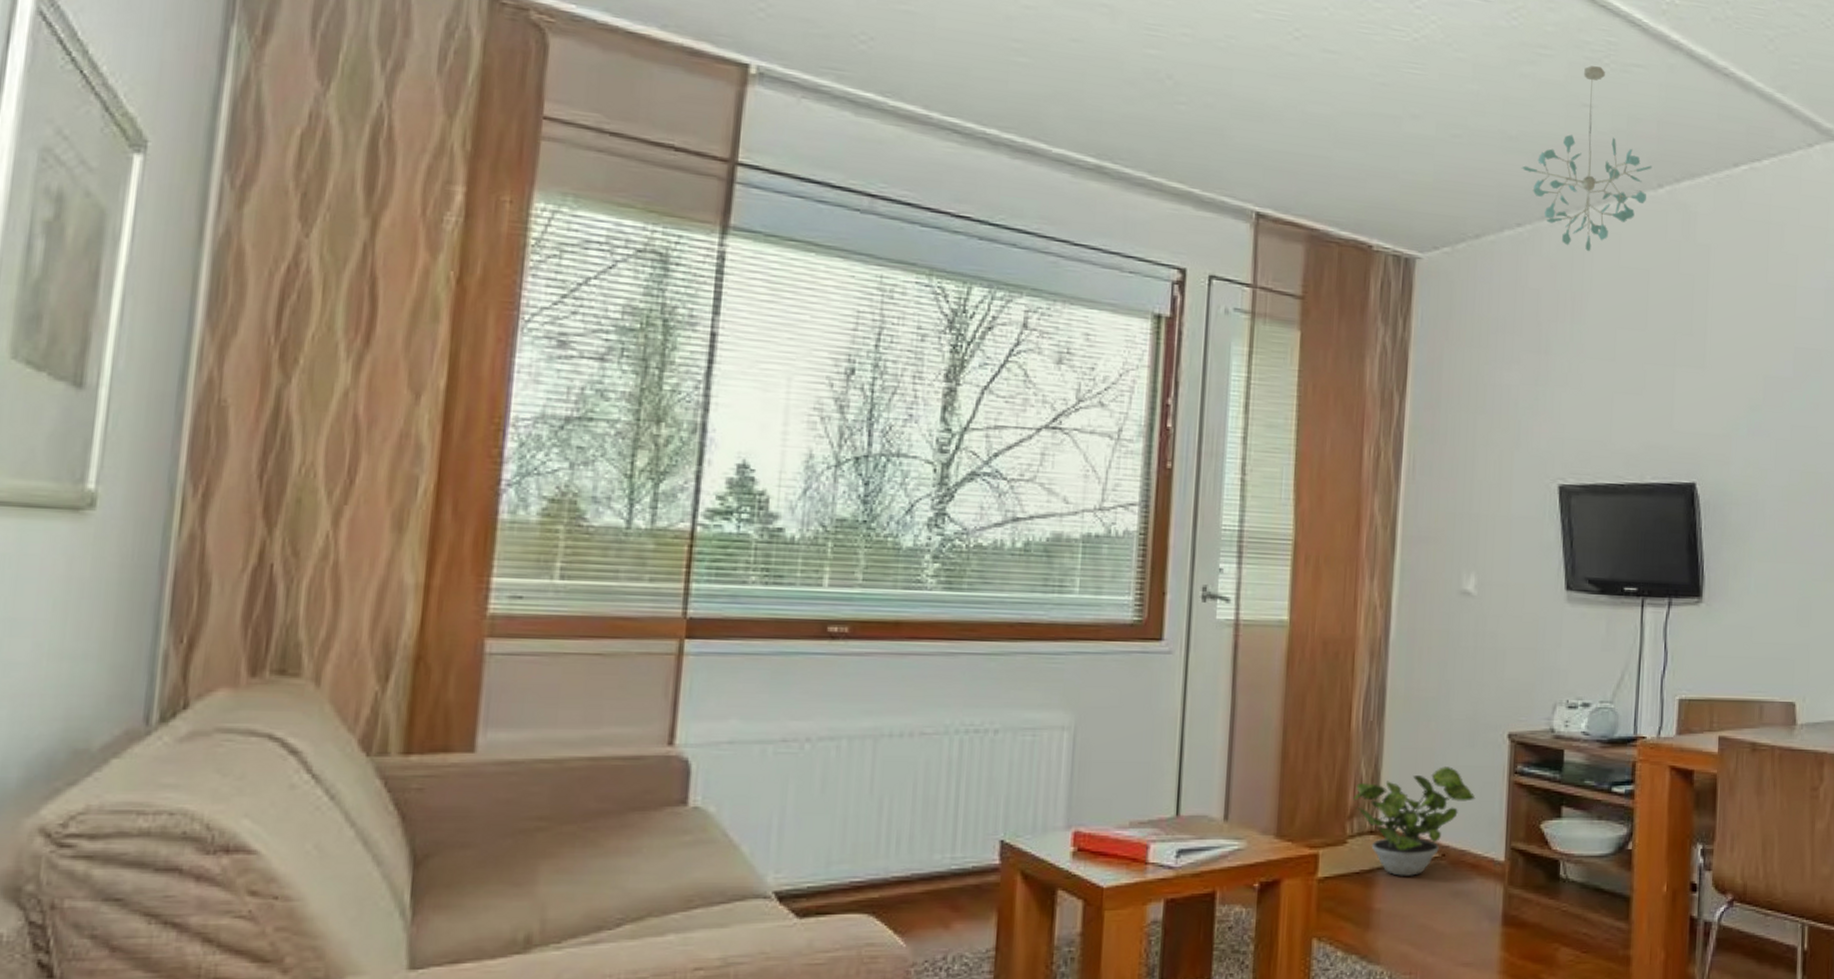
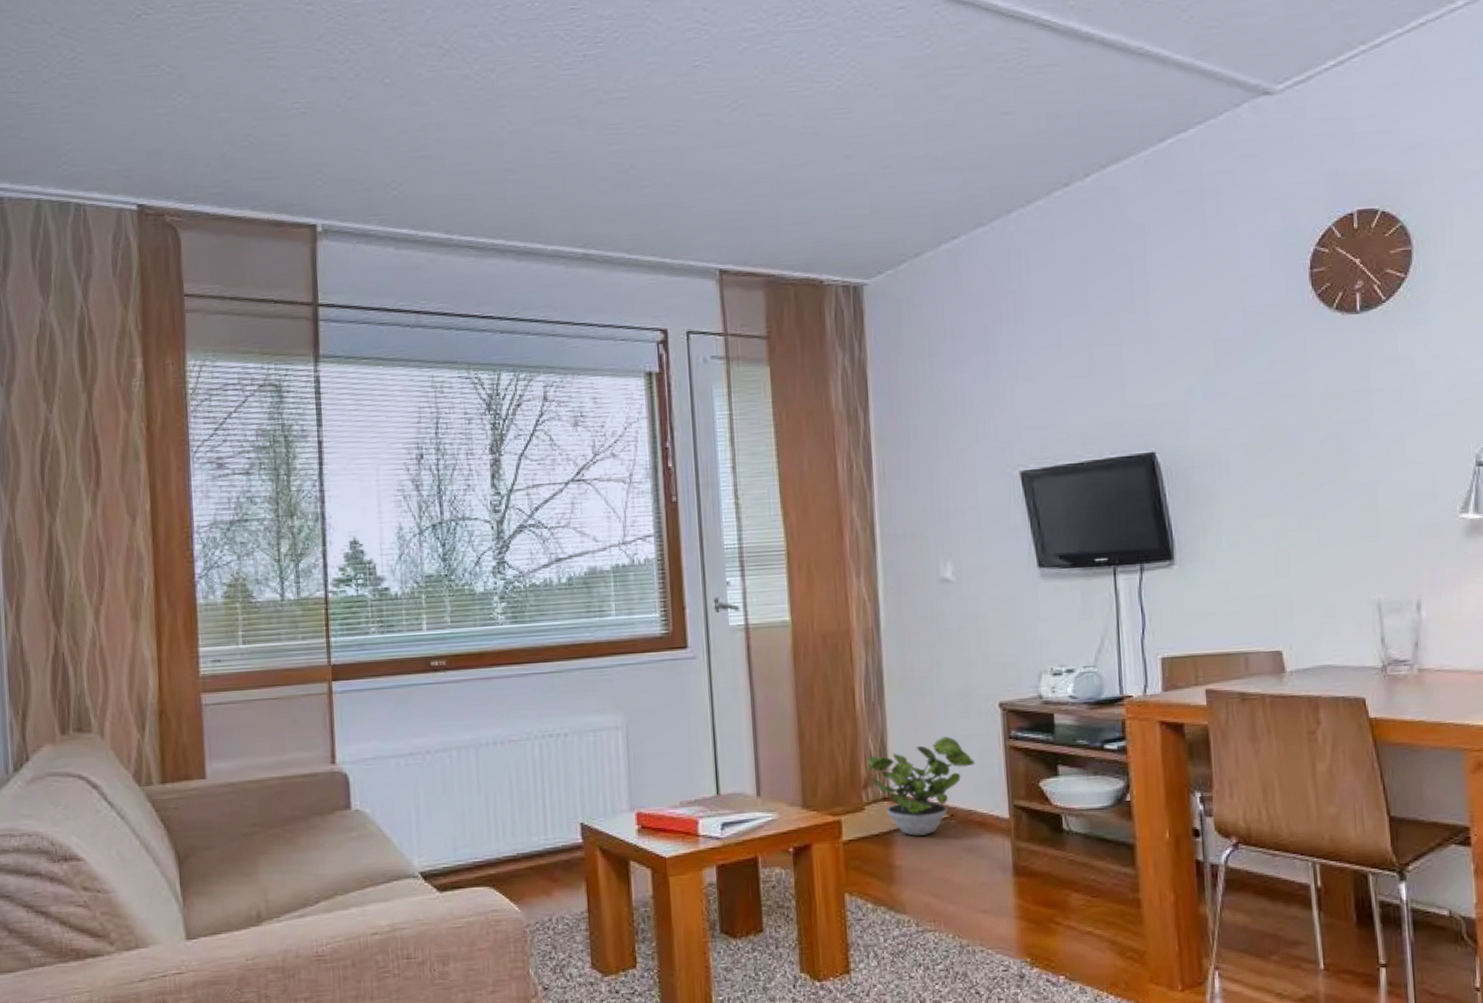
ceiling light fixture: present [1521,65,1652,252] -> none [950,73,1077,251]

